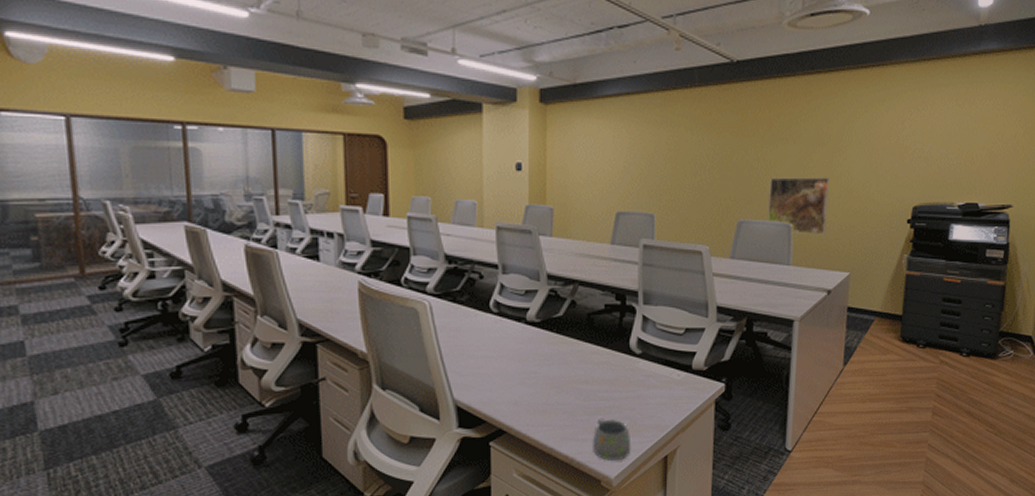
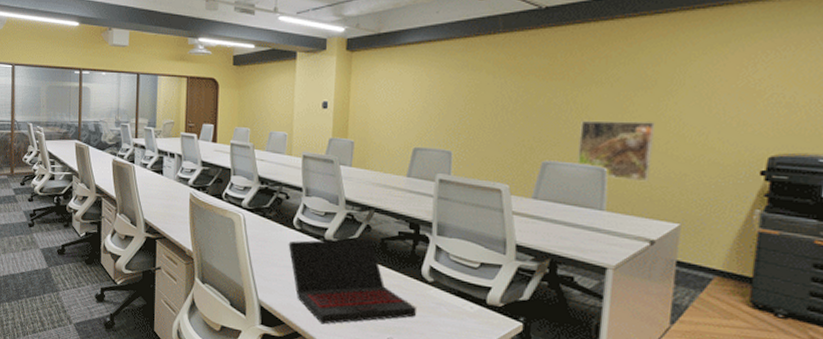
laptop: none [485,315,626,416] -> present [288,238,416,324]

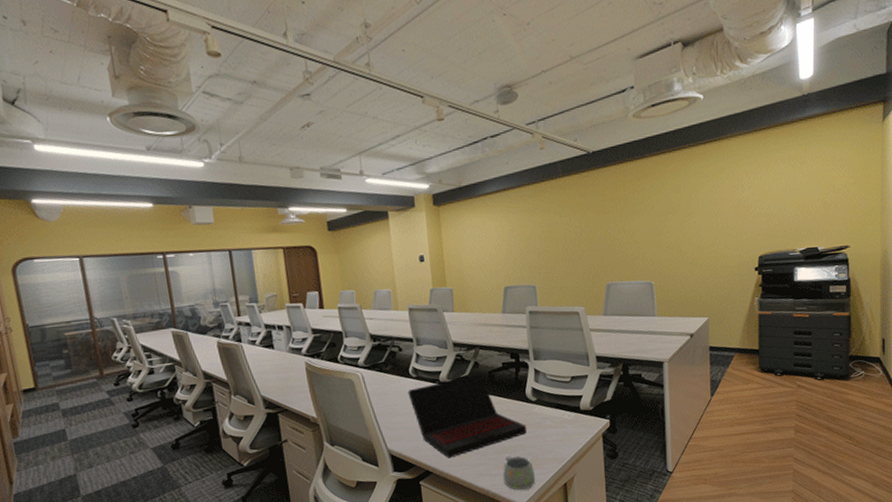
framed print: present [577,120,655,182] -> none [631,239,684,289]

